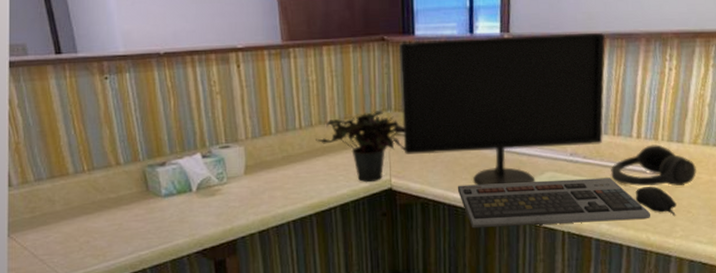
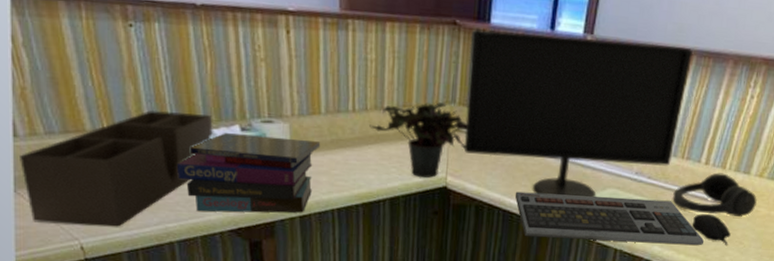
desk organizer: none [13,147,178,263] -> present [20,109,213,226]
books: none [147,159,273,238] -> present [176,132,321,213]

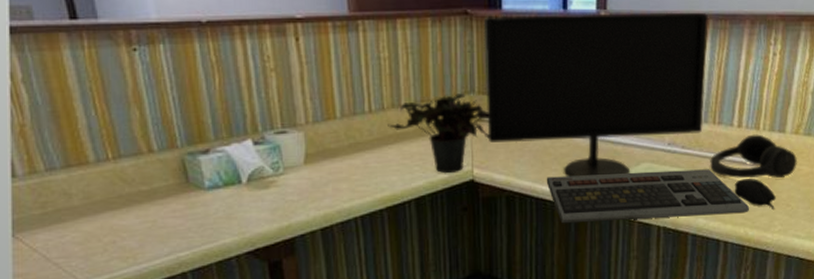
desk organizer: present [20,109,213,226] -> none [18,132,224,268]
books: present [176,132,321,213] -> none [186,147,338,236]

